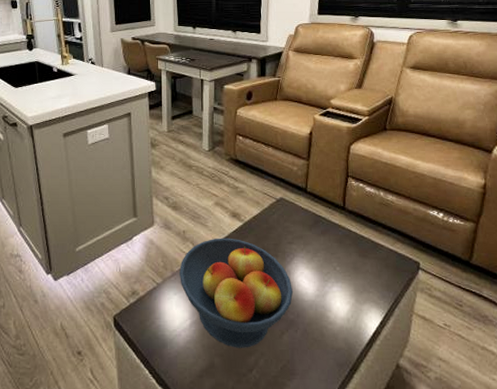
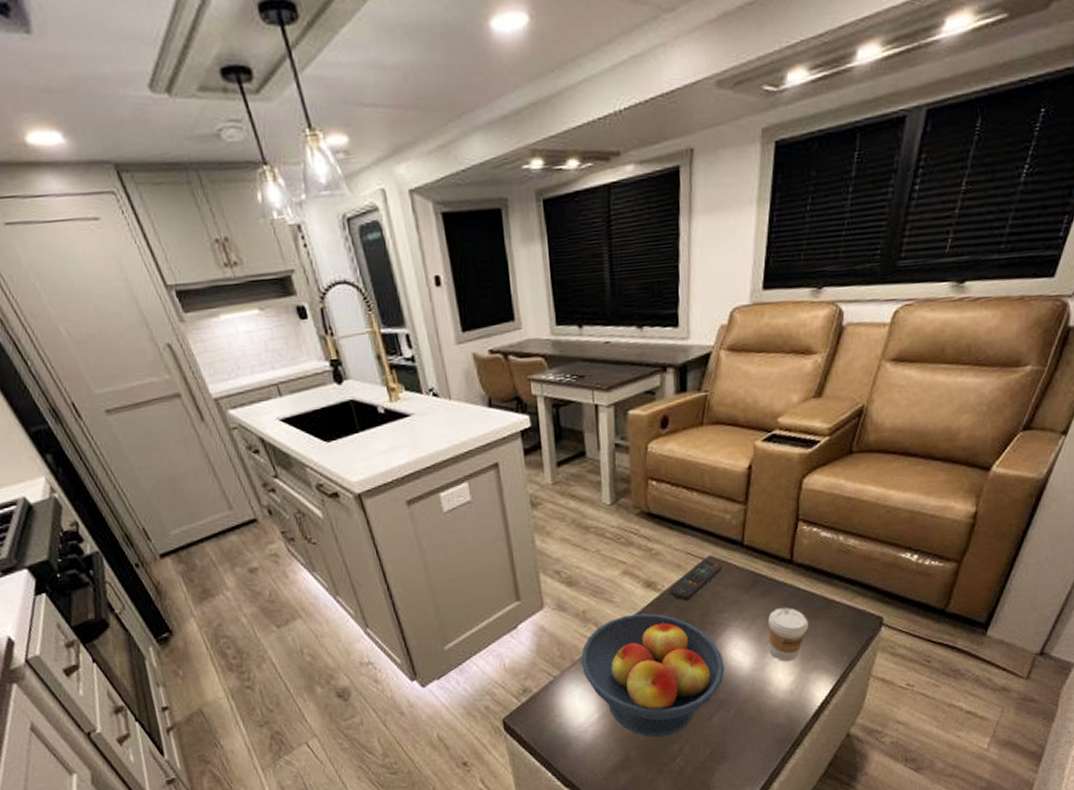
remote control: none [250,200,290,231] -> present [669,560,722,600]
coffee cup: none [327,245,359,292] -> present [769,607,808,662]

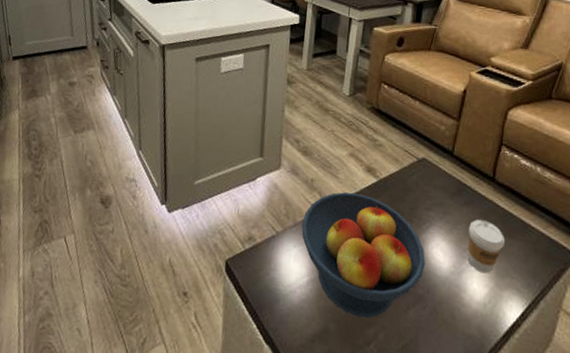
remote control: present [669,560,722,600] -> none [386,160,433,192]

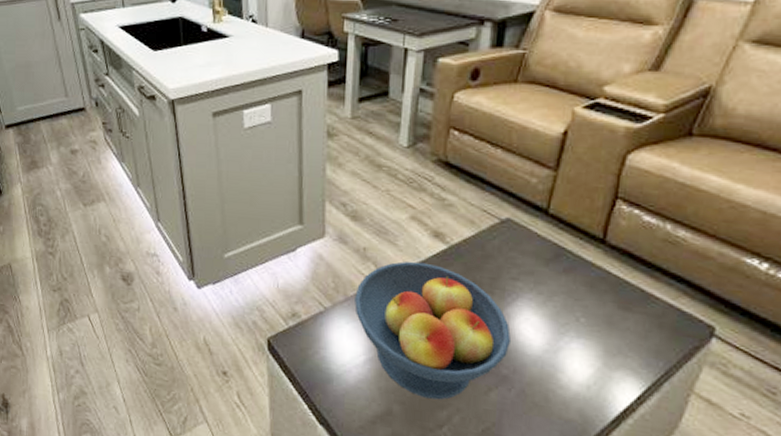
coffee cup: present [467,219,505,274] -> none [566,289,617,352]

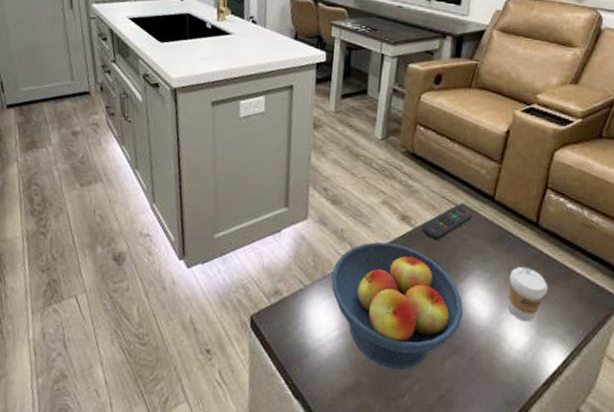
remote control: none [458,221,520,259] -> present [421,206,472,240]
coffee cup: none [566,289,617,352] -> present [508,266,548,322]

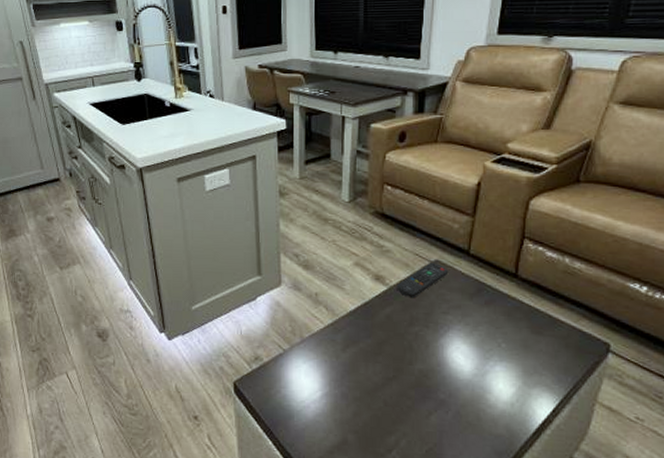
fruit bowl: present [331,242,463,370] -> none [310,303,445,427]
coffee cup: present [508,266,548,322] -> none [491,318,531,373]

